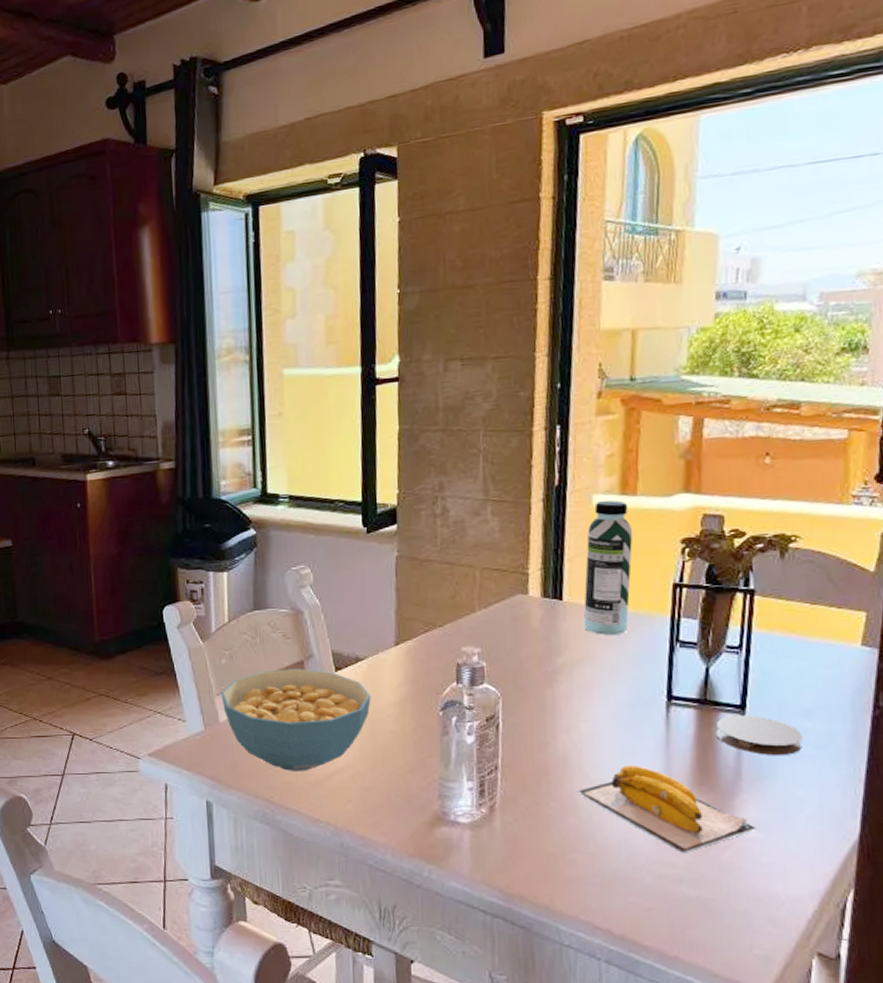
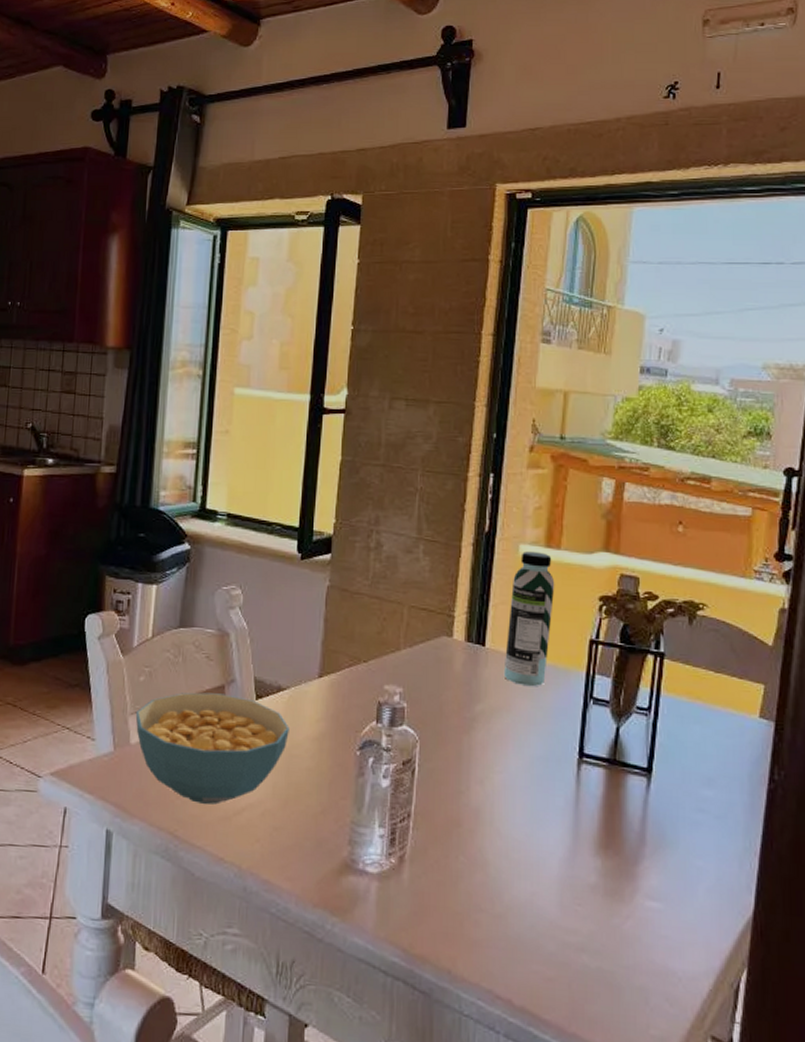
banana: present [577,766,758,853] -> none [487,822,659,920]
coaster: present [716,715,804,755] -> none [623,778,705,823]

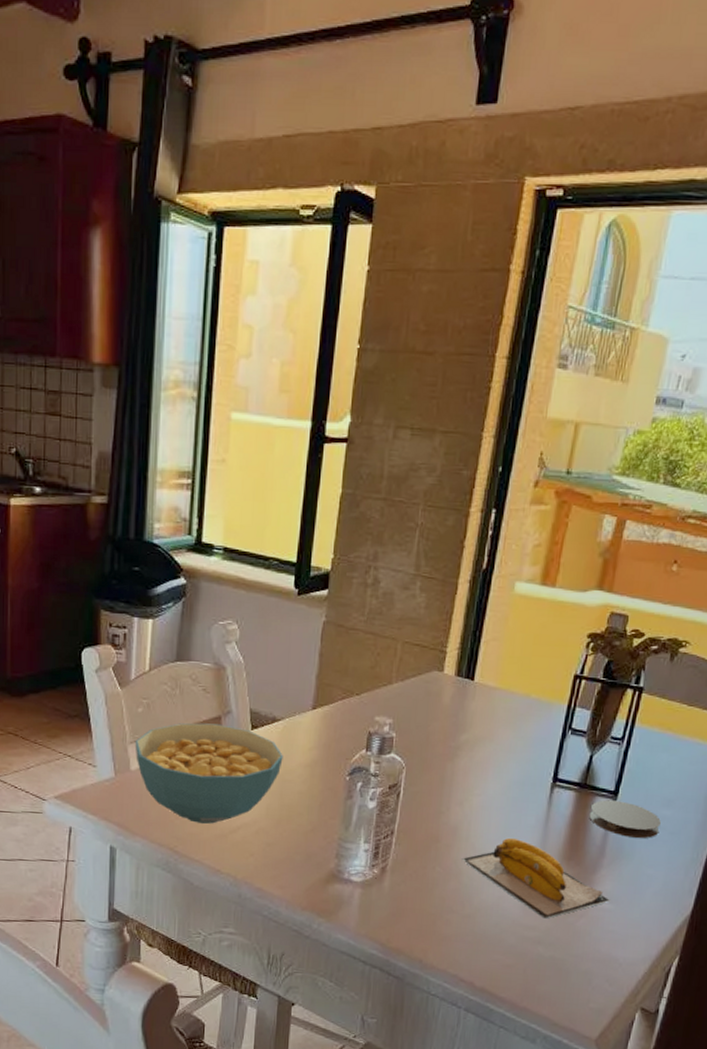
banana: none [487,822,659,920] -> present [461,838,611,919]
water bottle: present [503,552,555,686] -> none [489,589,547,718]
coaster: none [623,778,705,823] -> present [589,800,662,838]

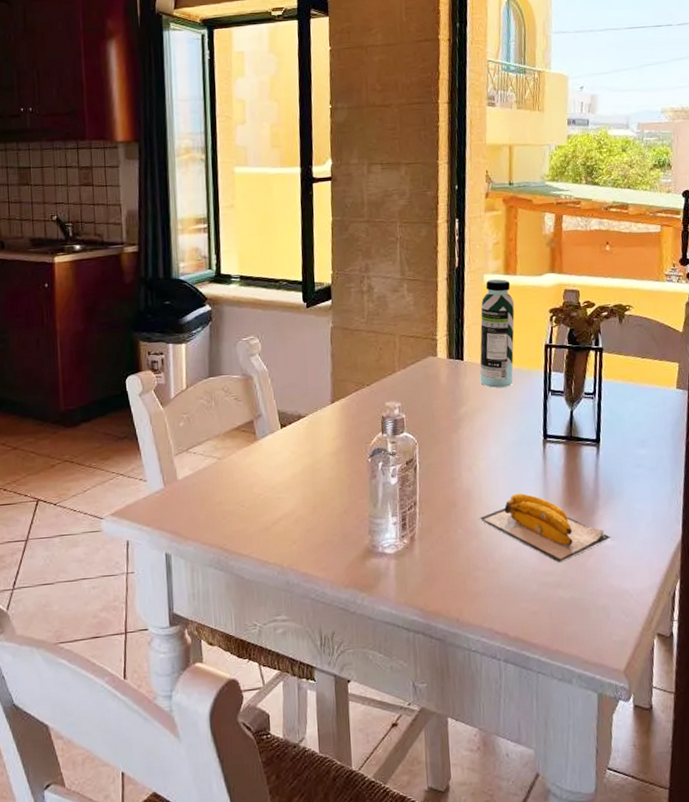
cereal bowl: present [135,723,283,824] -> none [179,427,312,520]
water bottle: none [489,589,547,718] -> present [480,279,515,388]
coaster: present [589,800,662,838] -> none [579,447,641,478]

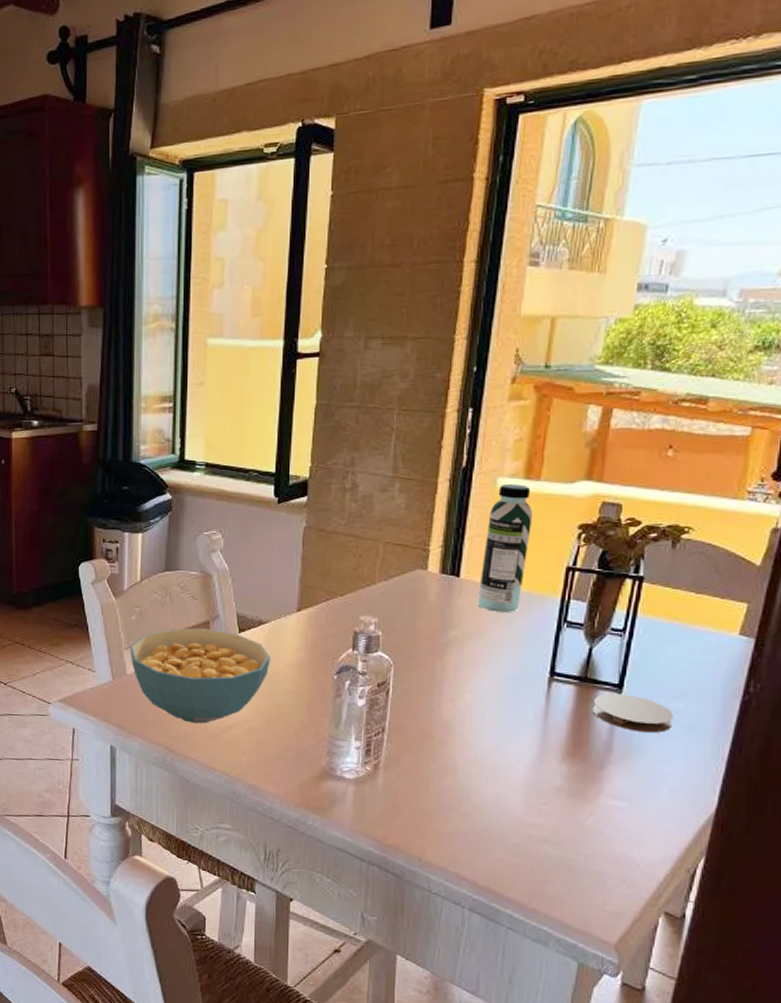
cereal bowl: none [179,427,312,520] -> present [130,628,271,724]
banana: present [478,493,612,563] -> none [457,734,623,817]
coaster: none [579,447,641,478] -> present [592,693,675,733]

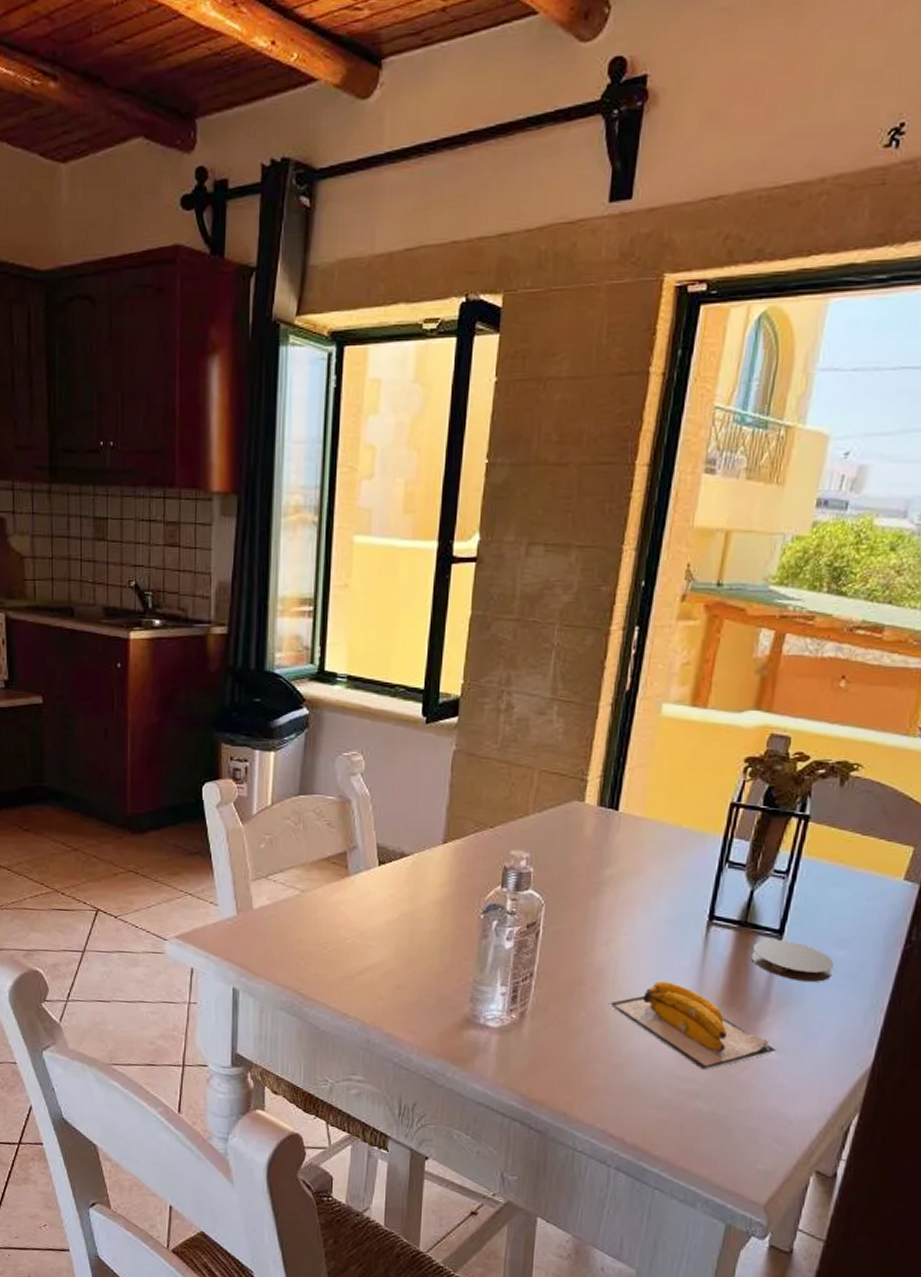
cereal bowl: present [130,628,271,724] -> none [257,859,413,965]
banana: none [457,734,623,817] -> present [608,981,779,1070]
water bottle: present [477,484,533,612] -> none [636,711,698,850]

